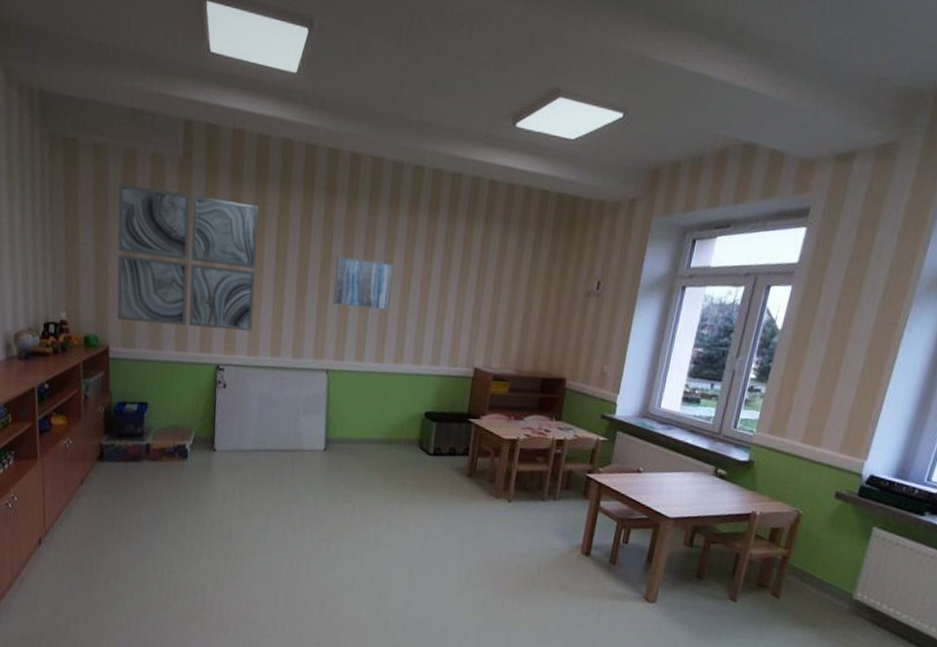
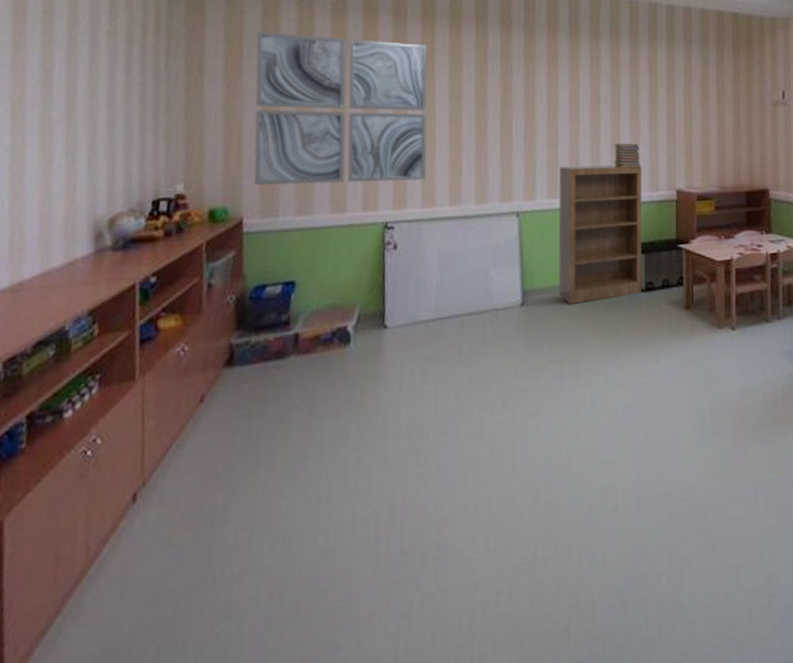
wall art: present [333,256,393,310] -> none [517,90,580,141]
bookshelf: none [356,333,444,457] -> present [558,166,641,304]
book stack: none [418,317,444,343] -> present [615,143,640,168]

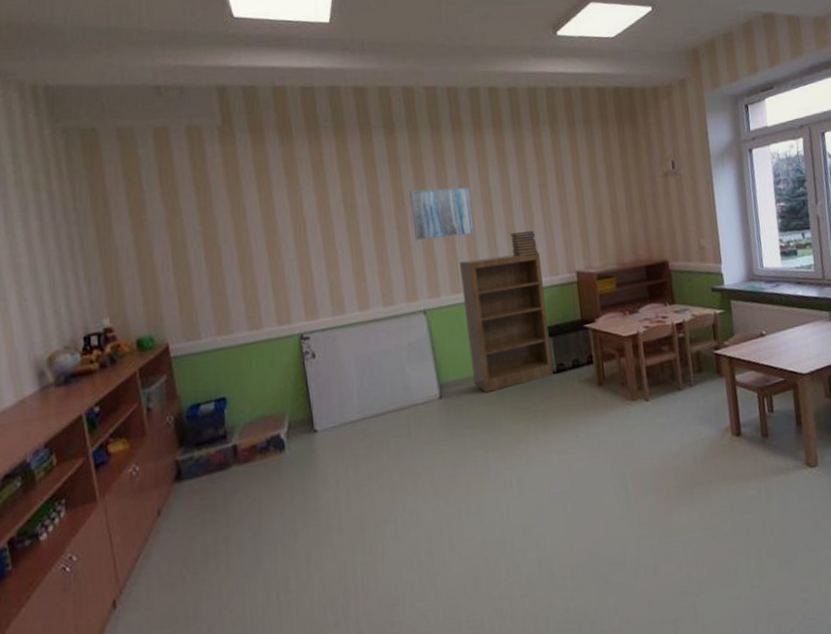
wall art: present [254,31,428,186] -> none [153,158,333,312]
wall art: none [517,90,580,141] -> present [410,186,476,241]

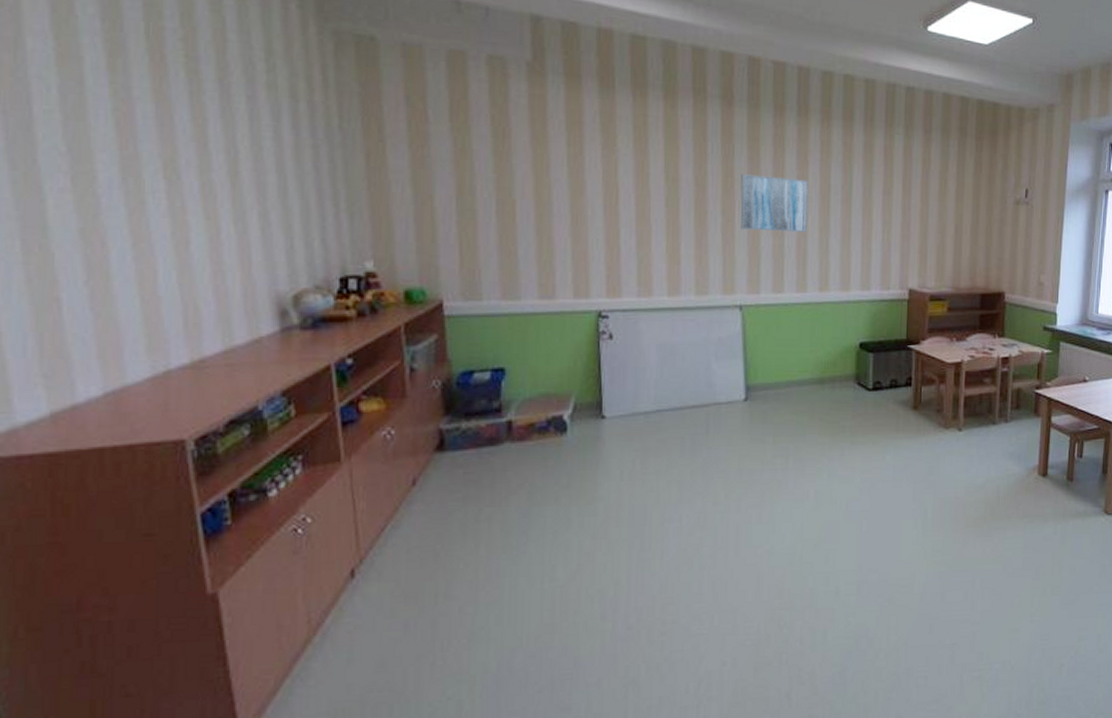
bookshelf: present [459,252,553,393] -> none [783,259,873,401]
book stack: present [510,230,538,257] -> none [844,237,872,265]

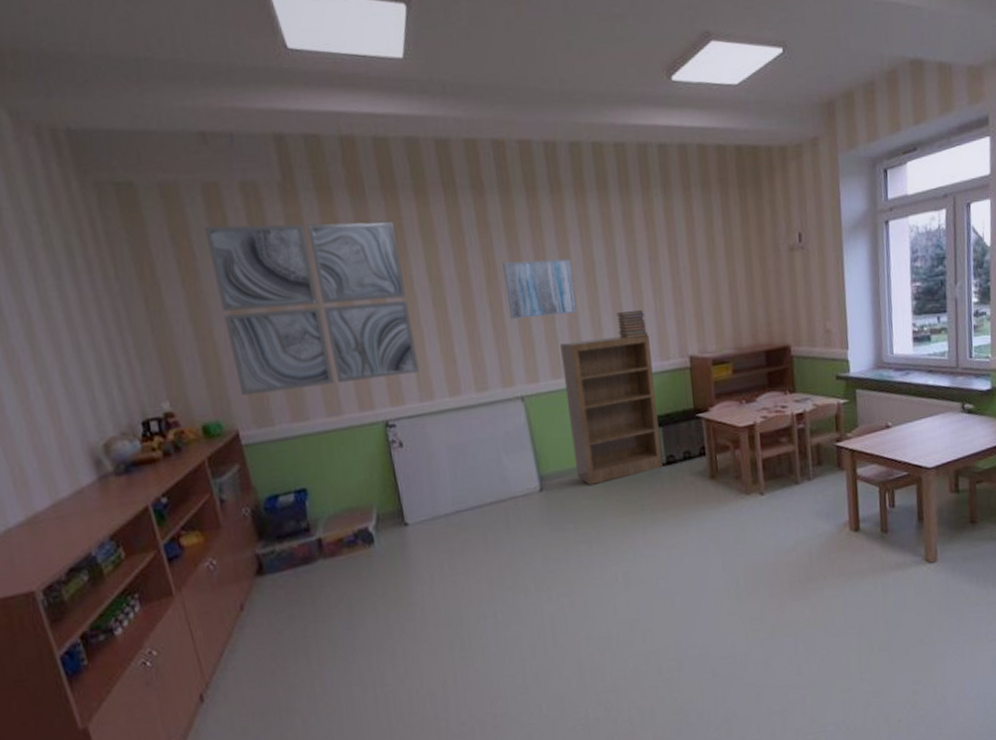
wall art: none [443,92,642,268] -> present [204,222,419,396]
bookshelf: none [783,259,873,401] -> present [560,334,663,485]
book stack: none [844,237,872,265] -> present [617,309,647,339]

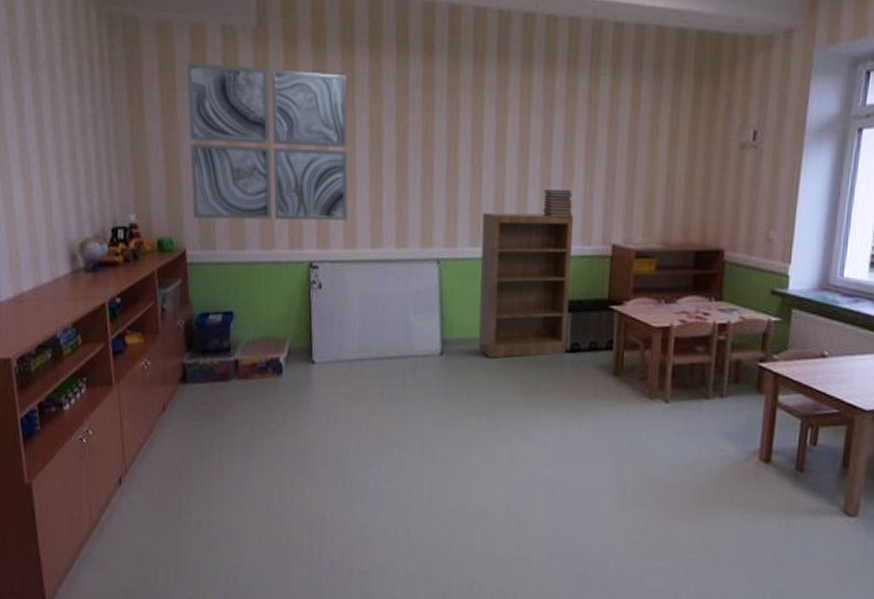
wall art: present [503,258,578,320] -> none [439,126,507,184]

